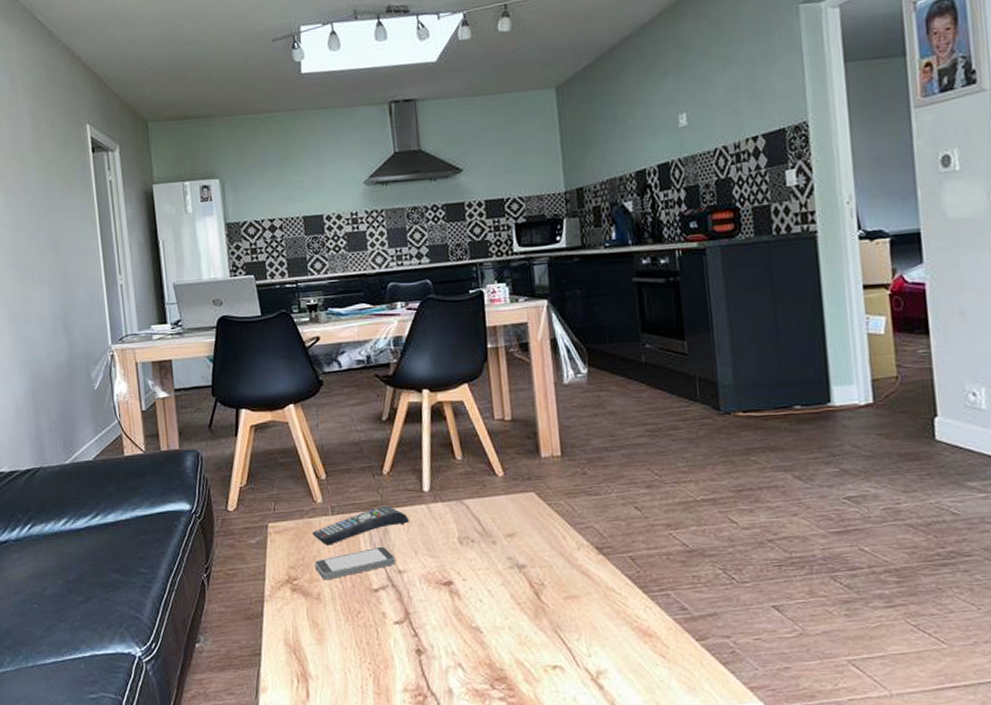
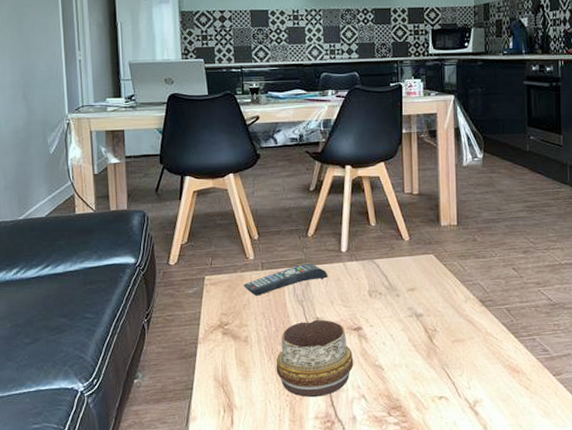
smartphone: present [315,546,396,580] -> none [244,297,314,326]
decorative bowl: none [354,572,446,666] -> present [276,319,354,398]

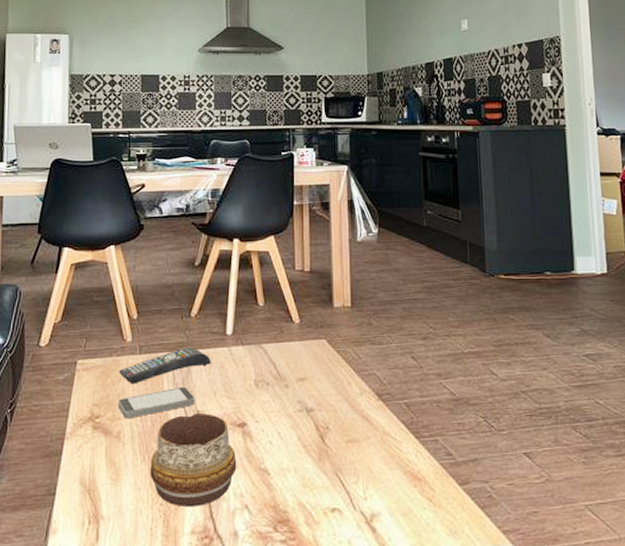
smartphone: none [244,297,314,326] -> present [118,386,195,419]

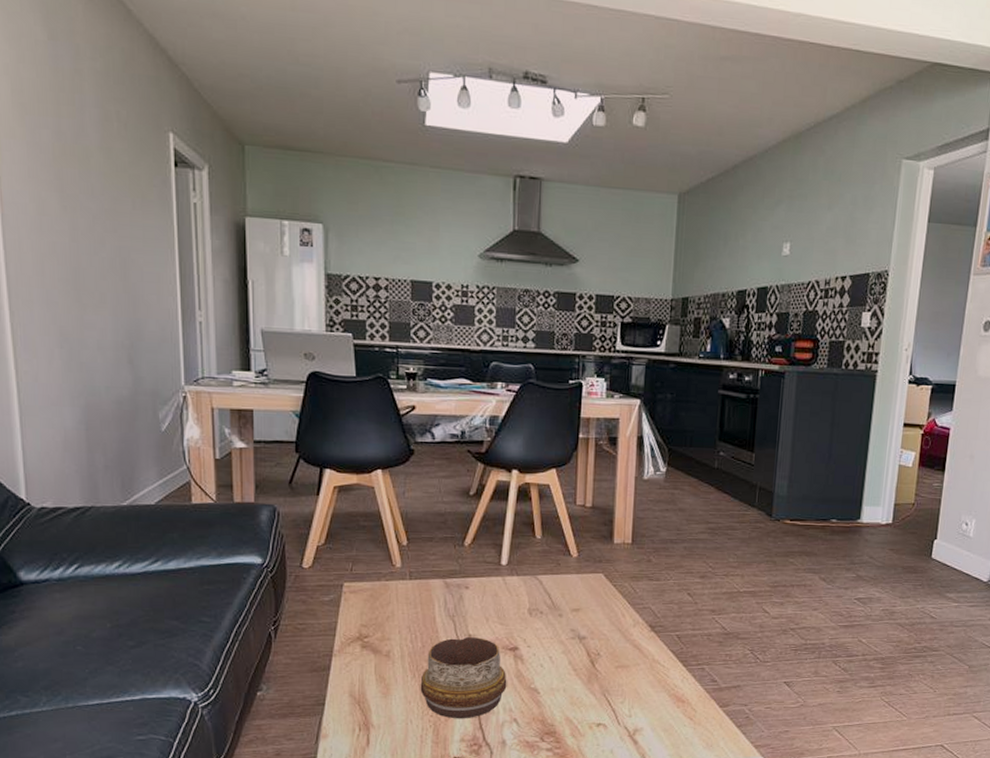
smartphone: present [118,386,195,419] -> none [387,612,467,640]
remote control: present [119,347,211,384] -> none [388,575,484,608]

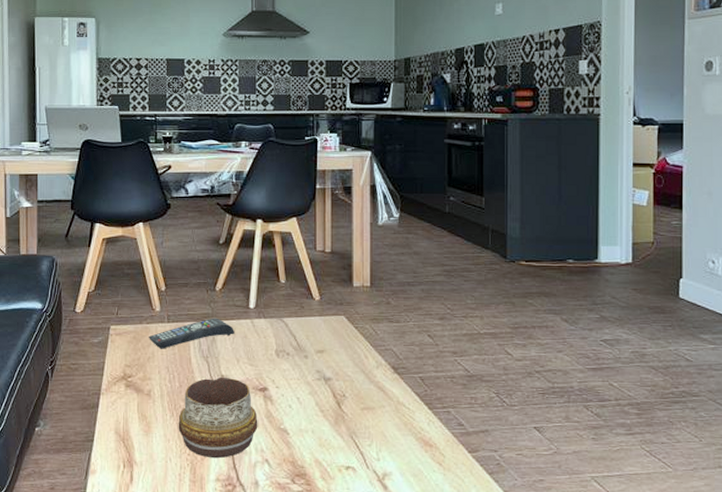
remote control: none [388,575,484,608] -> present [149,318,234,349]

